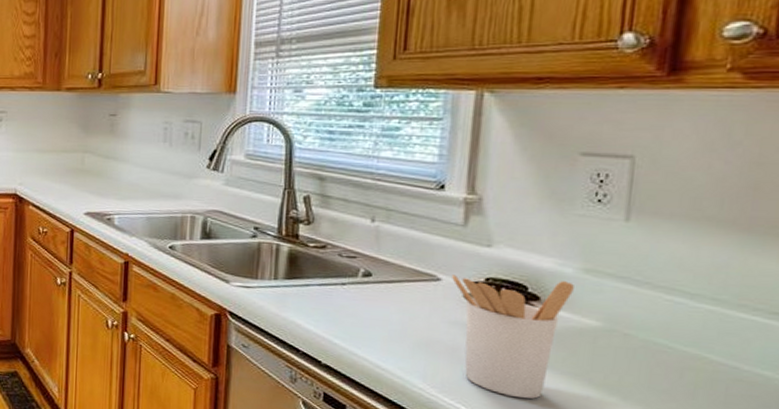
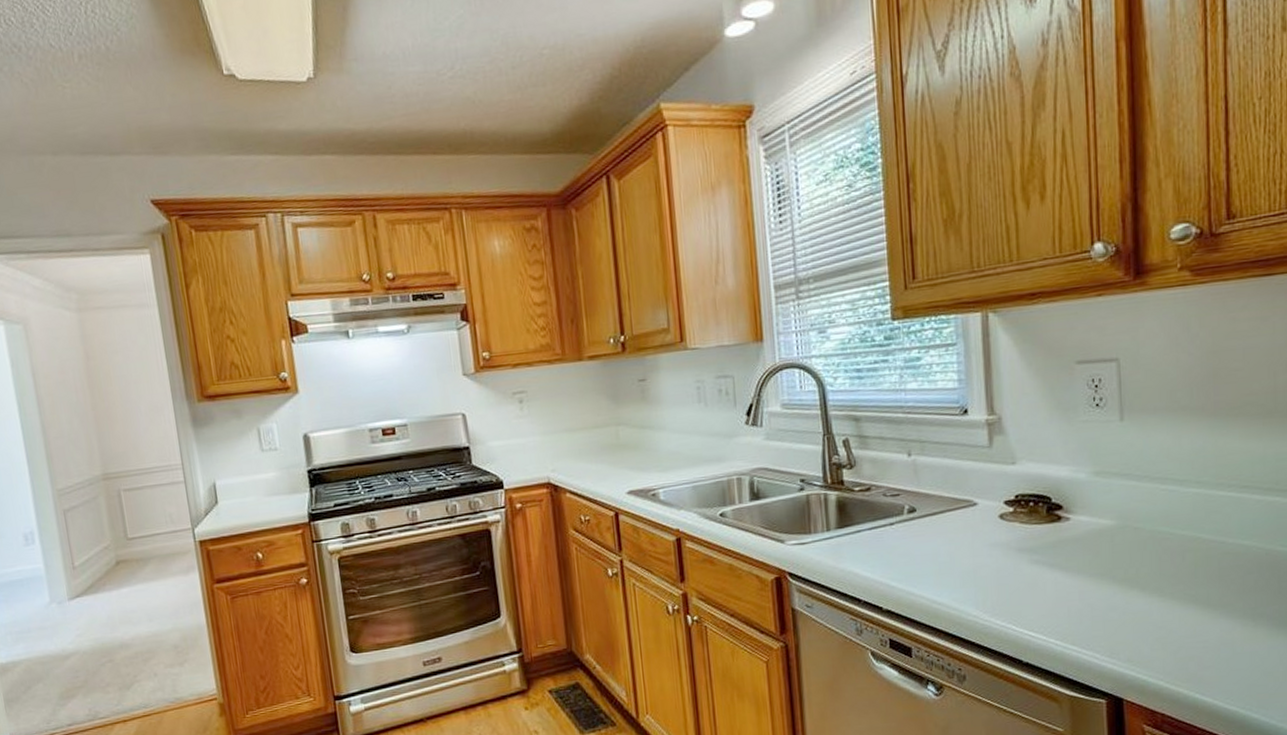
utensil holder: present [452,274,574,399] -> none [986,486,1089,608]

